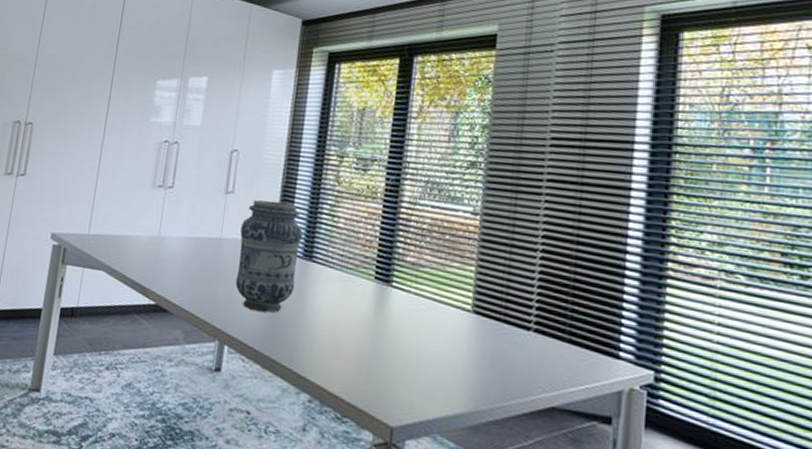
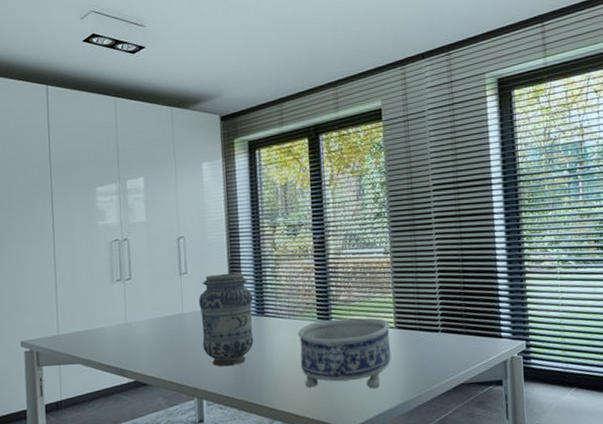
decorative bowl: none [345,281,467,385] -> present [297,317,391,389]

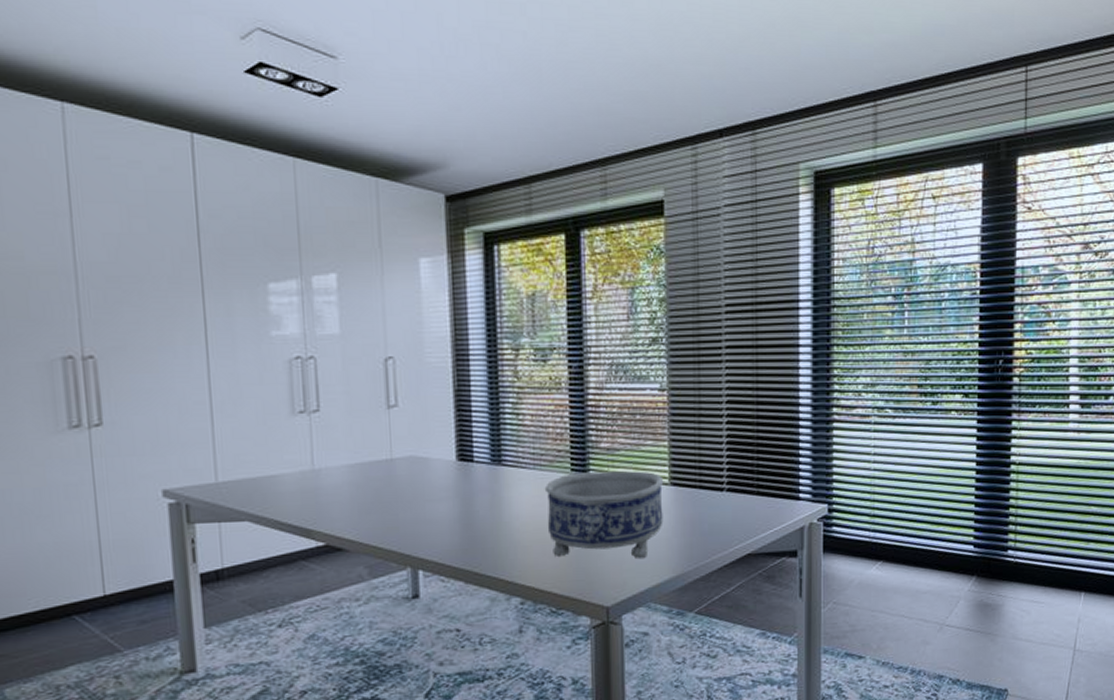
vase: present [199,272,254,366] -> none [414,408,487,528]

